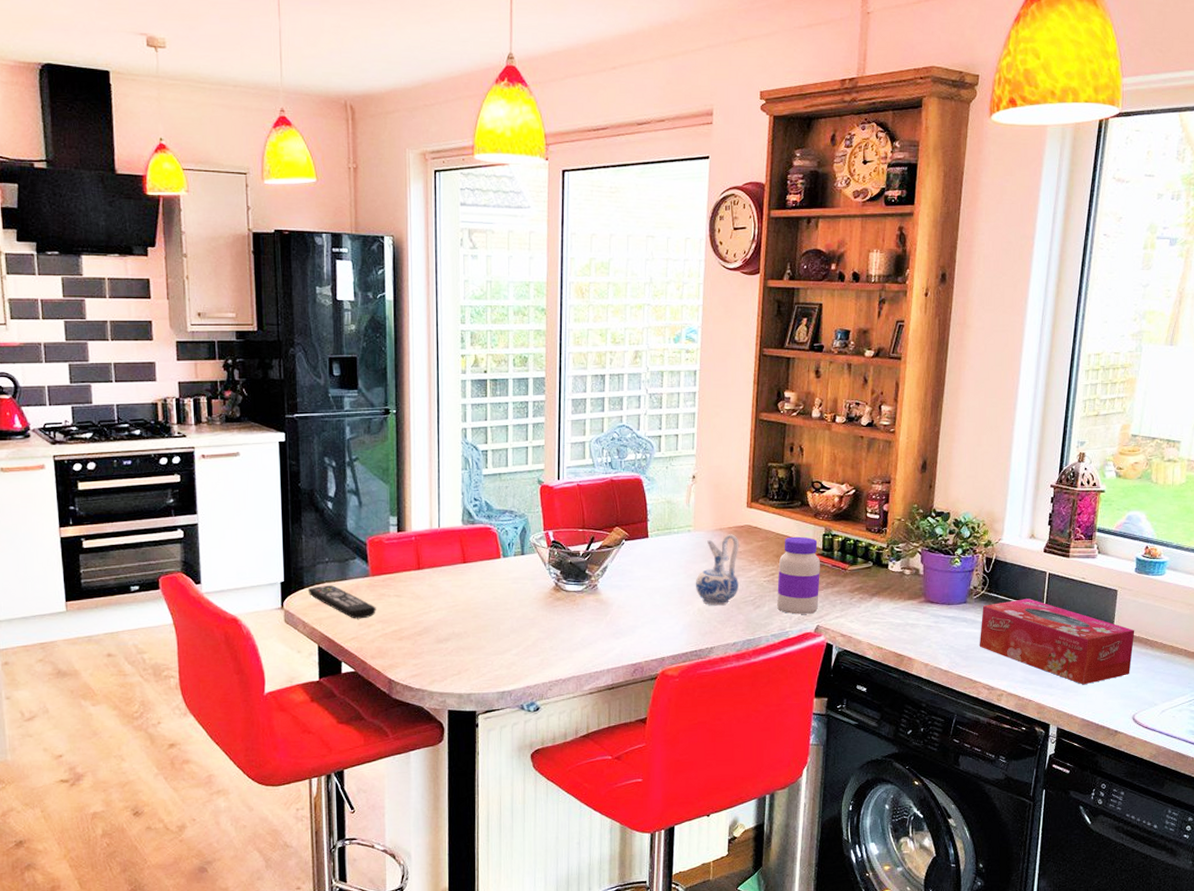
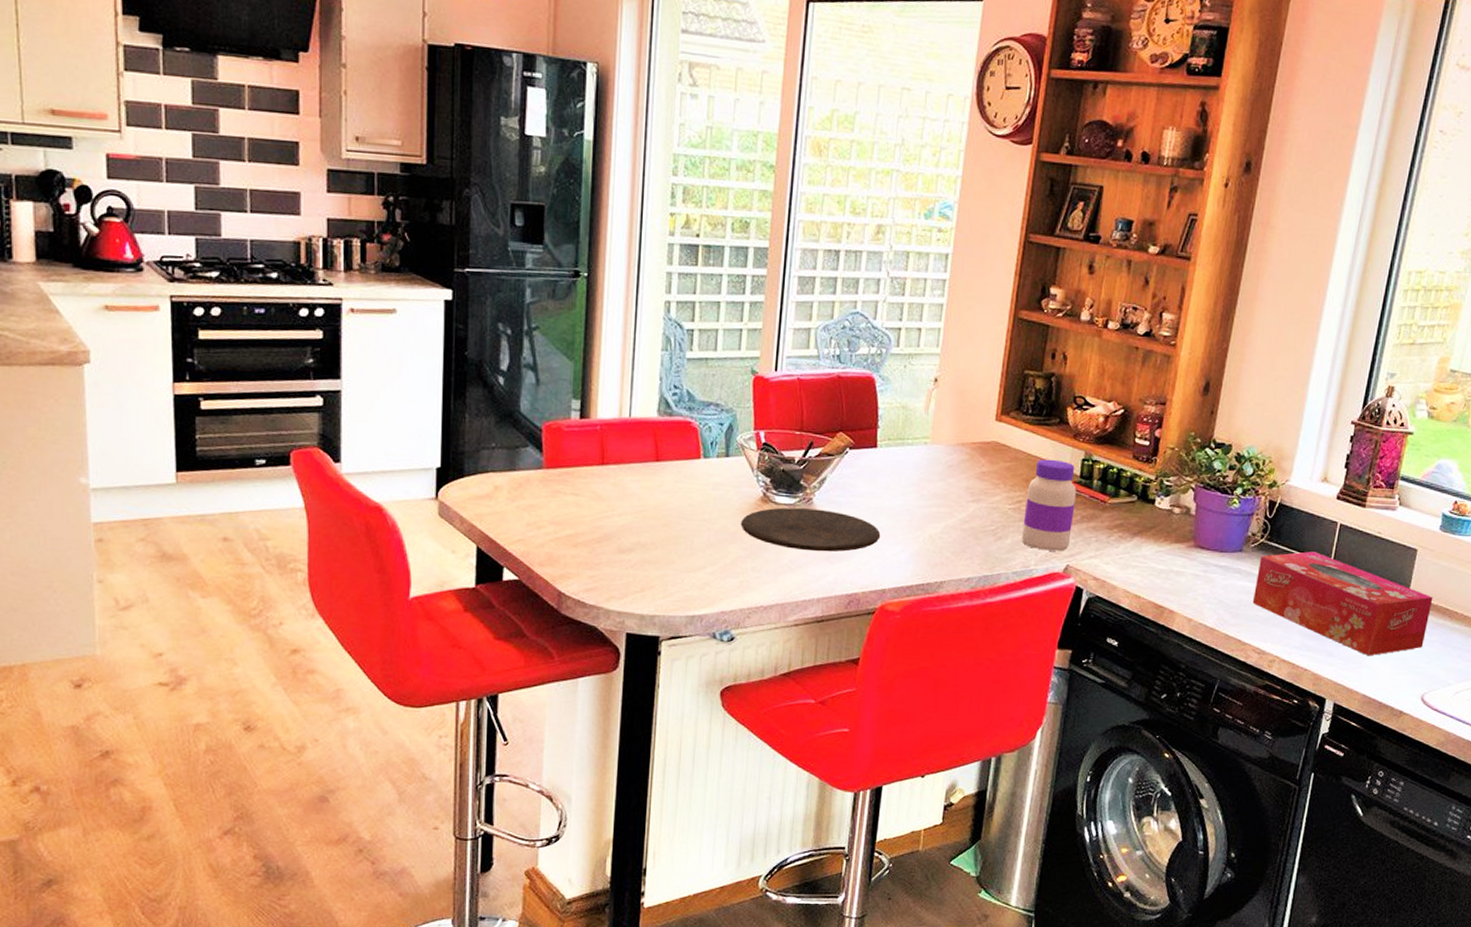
remote control: present [307,585,376,619] -> none [468,475,549,519]
plate: none [538,593,657,630] -> present [740,507,881,552]
ceramic pitcher: present [695,534,739,606] -> none [927,450,984,534]

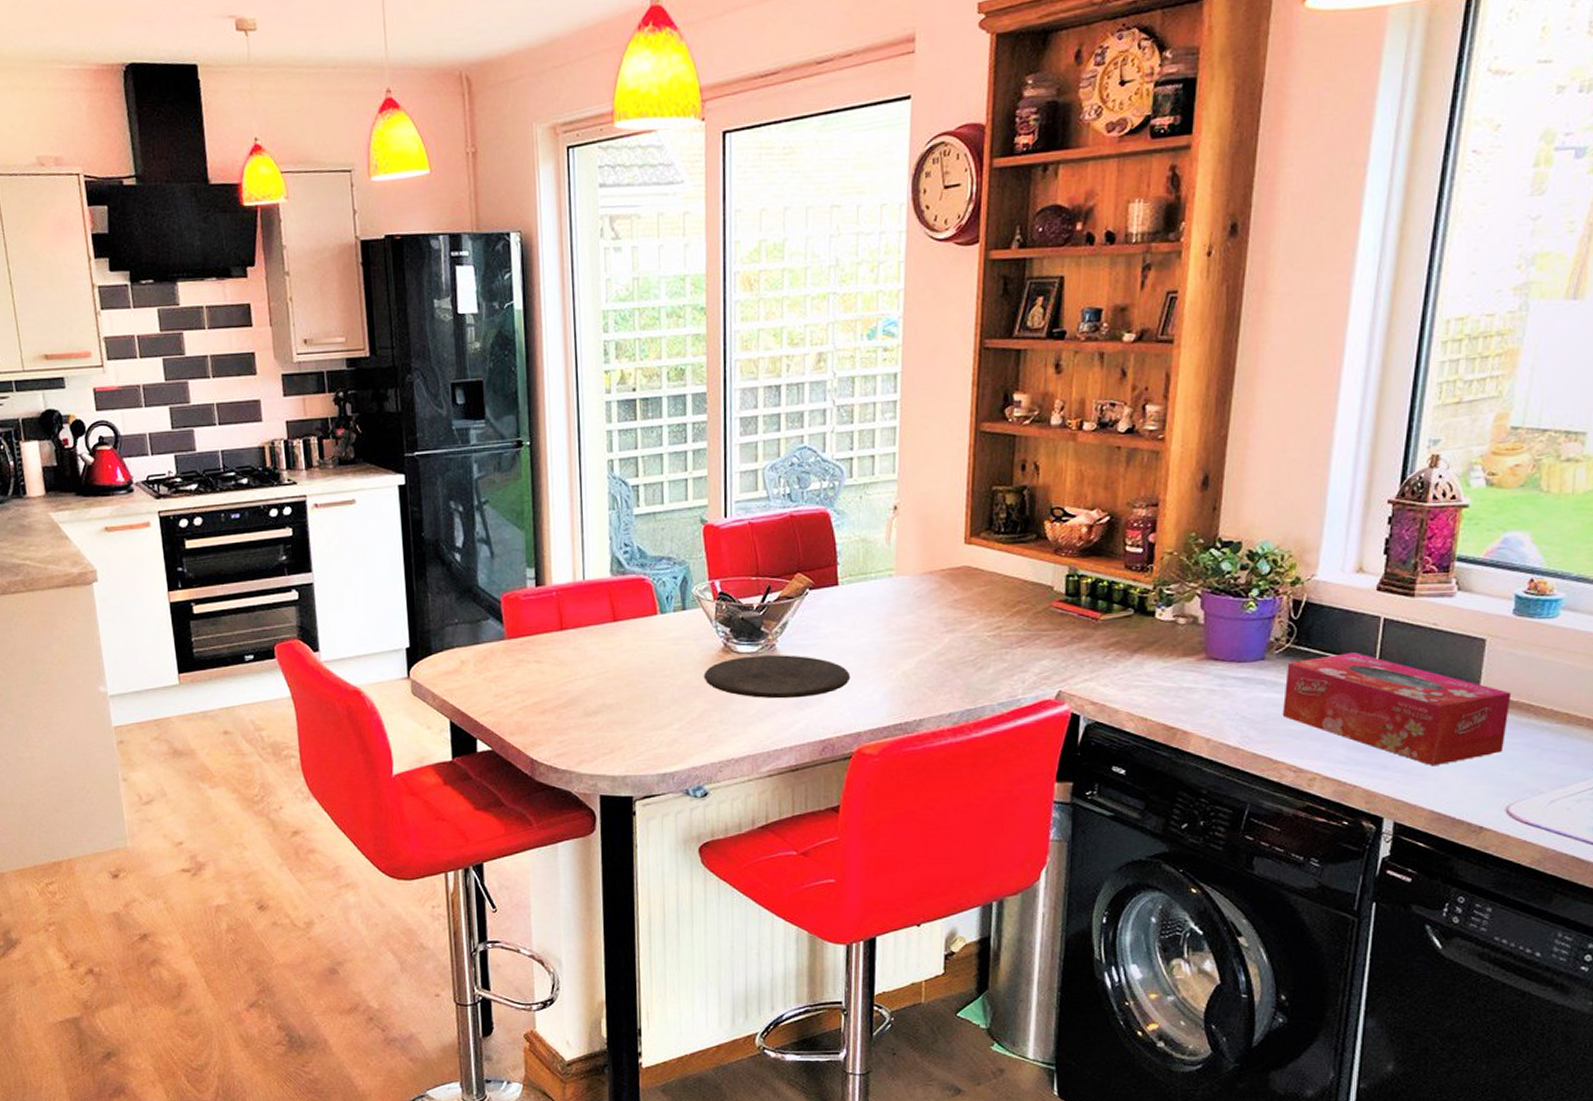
jar: present [1021,459,1076,551] -> none [1004,578,1062,678]

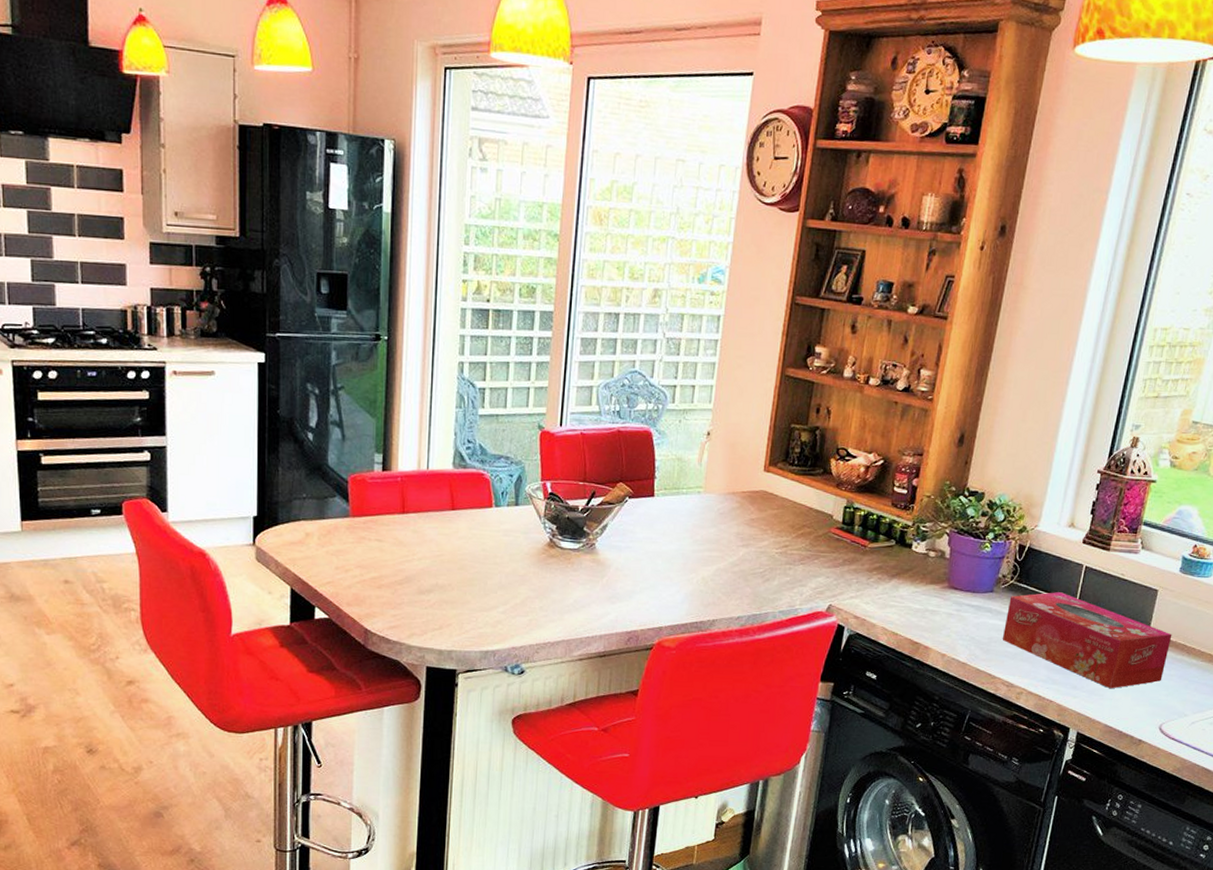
plate: present [703,655,851,699] -> none [529,552,658,593]

